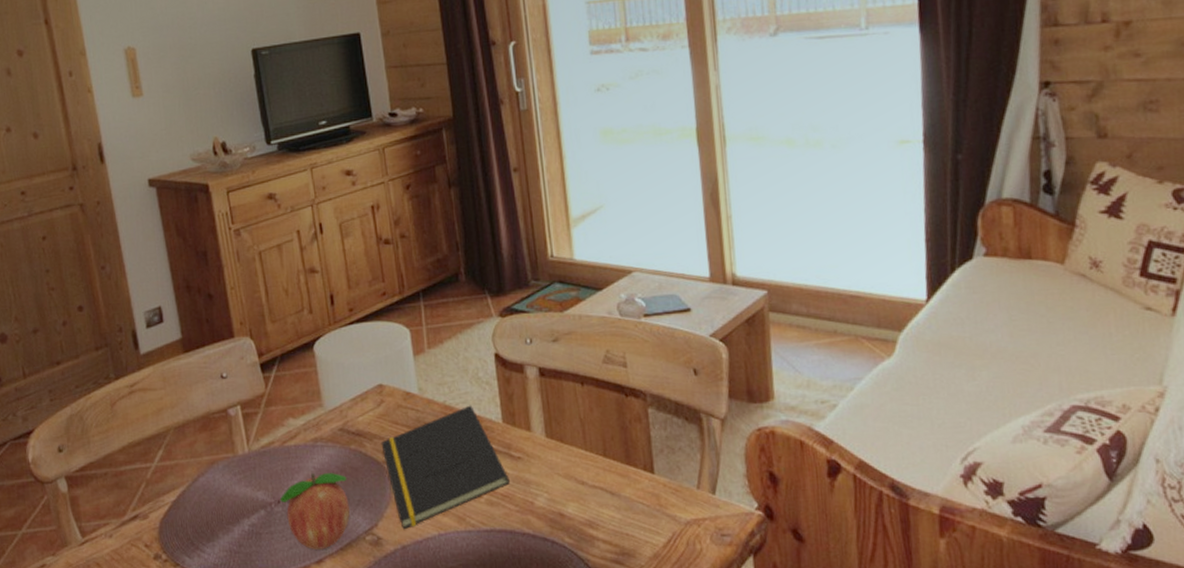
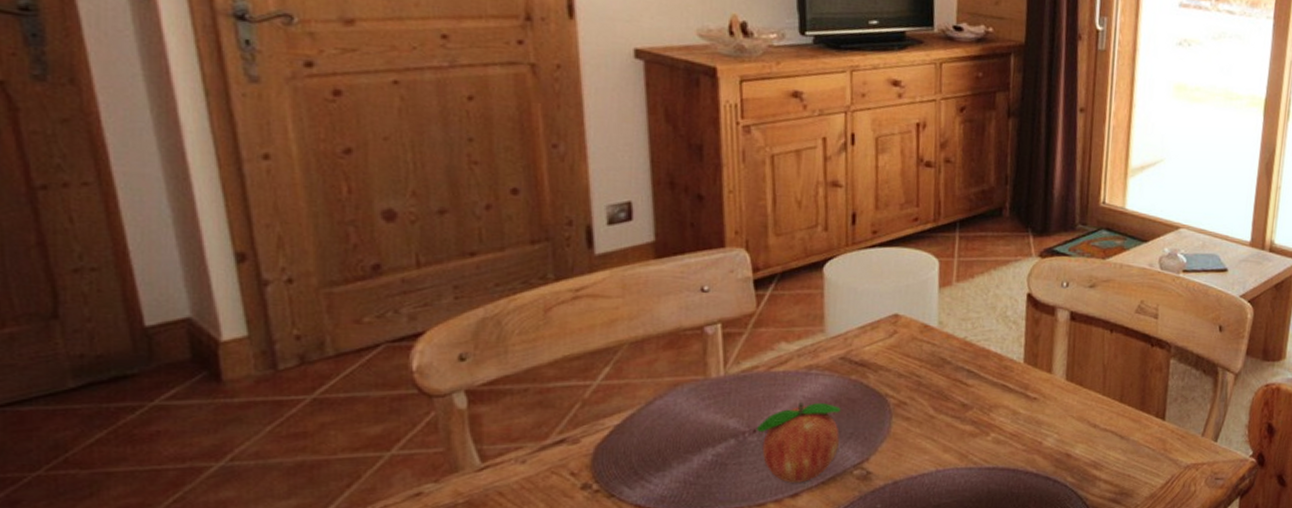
notepad: present [381,405,510,530] -> none [887,343,1021,465]

